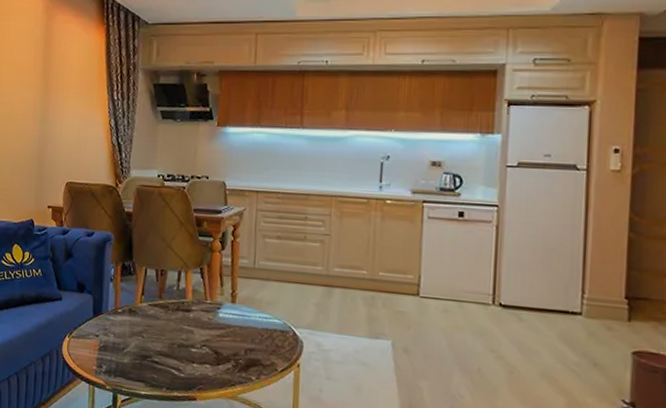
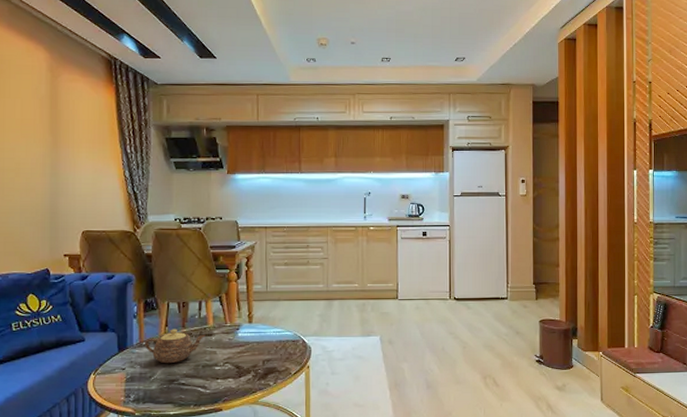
teapot: none [120,298,183,337] -> present [145,329,206,364]

